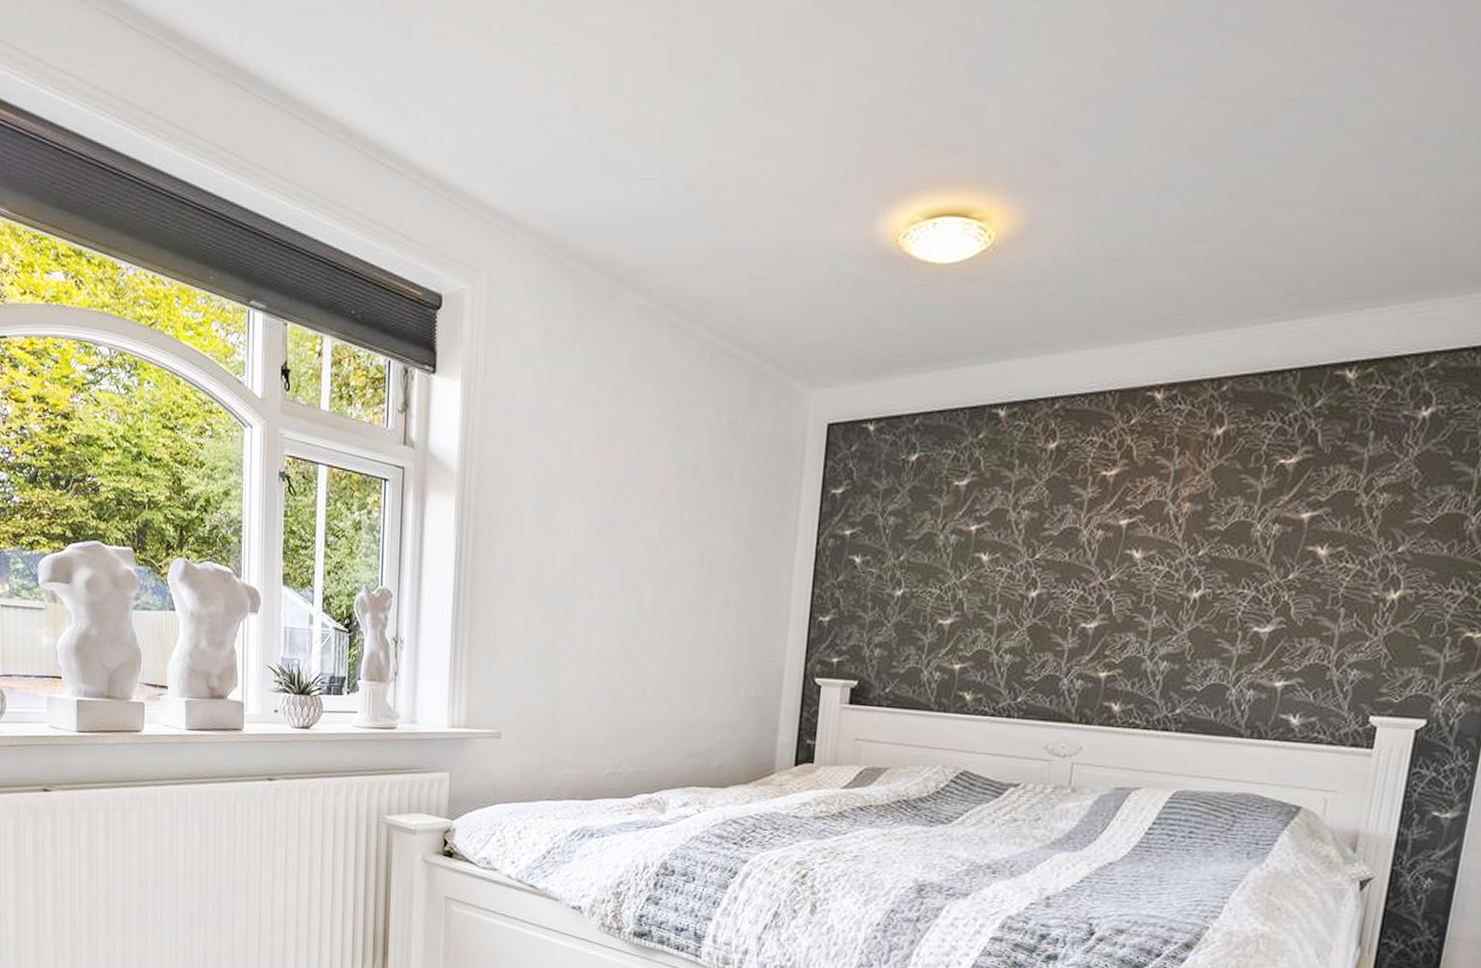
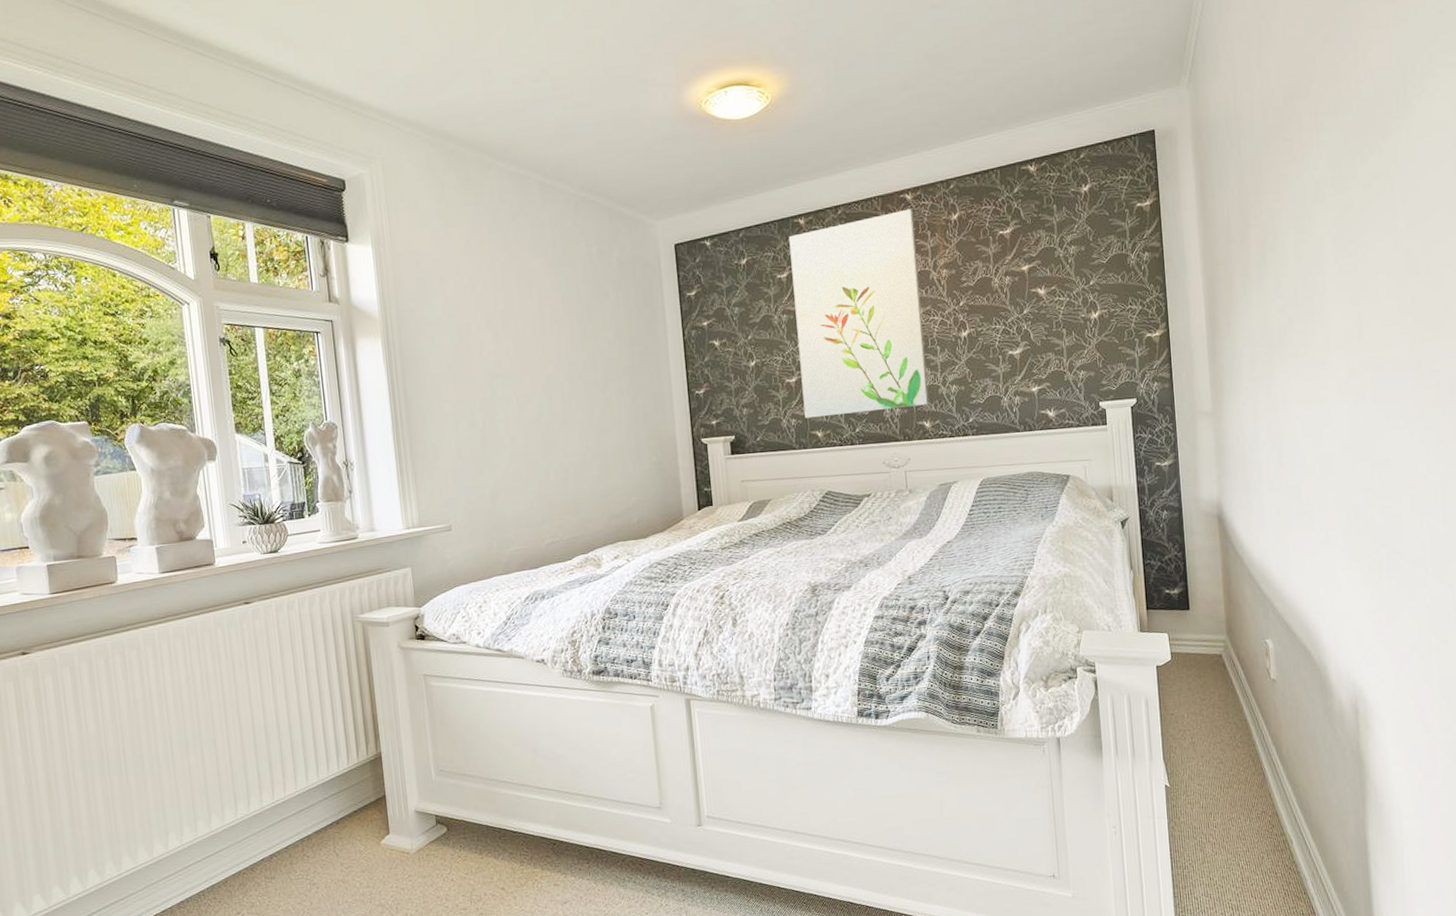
wall art: none [953,412,1161,682] -> present [789,209,929,419]

